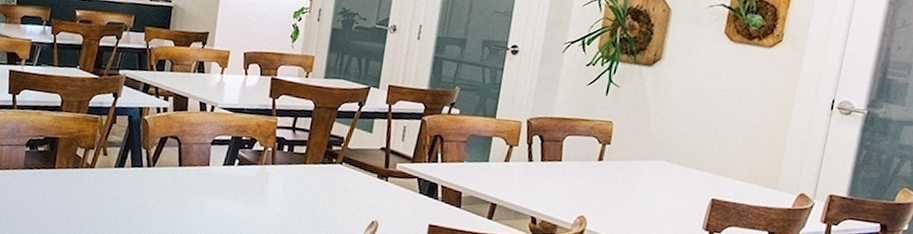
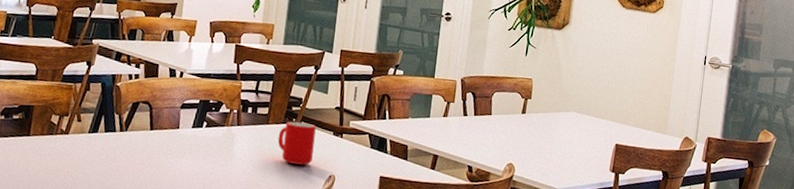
cup: none [315,161,358,209] -> present [277,121,316,165]

